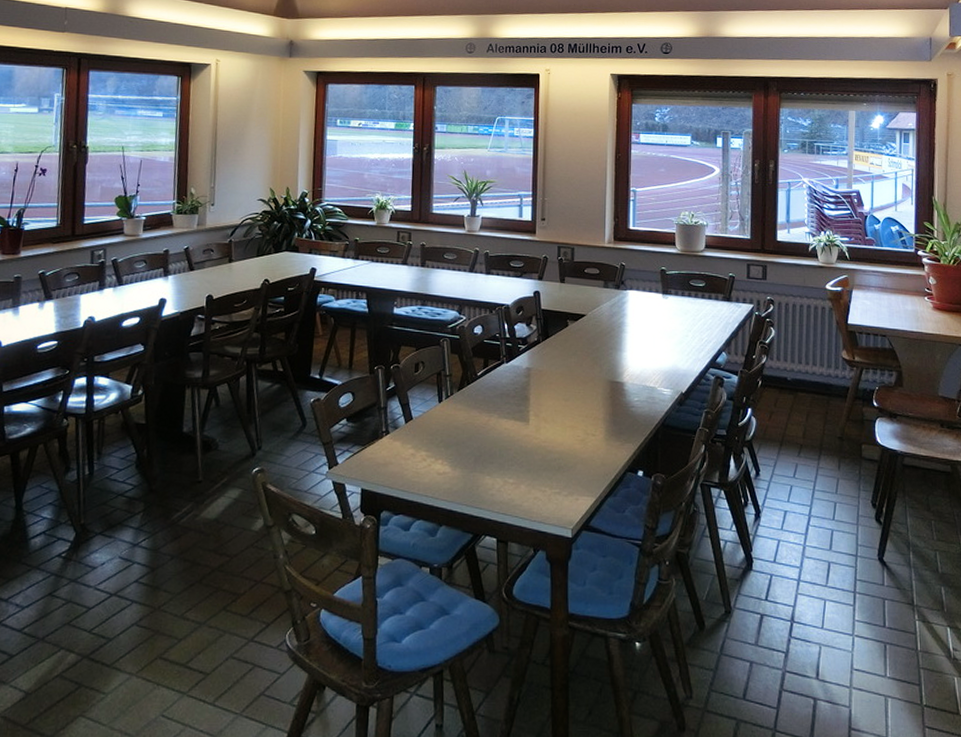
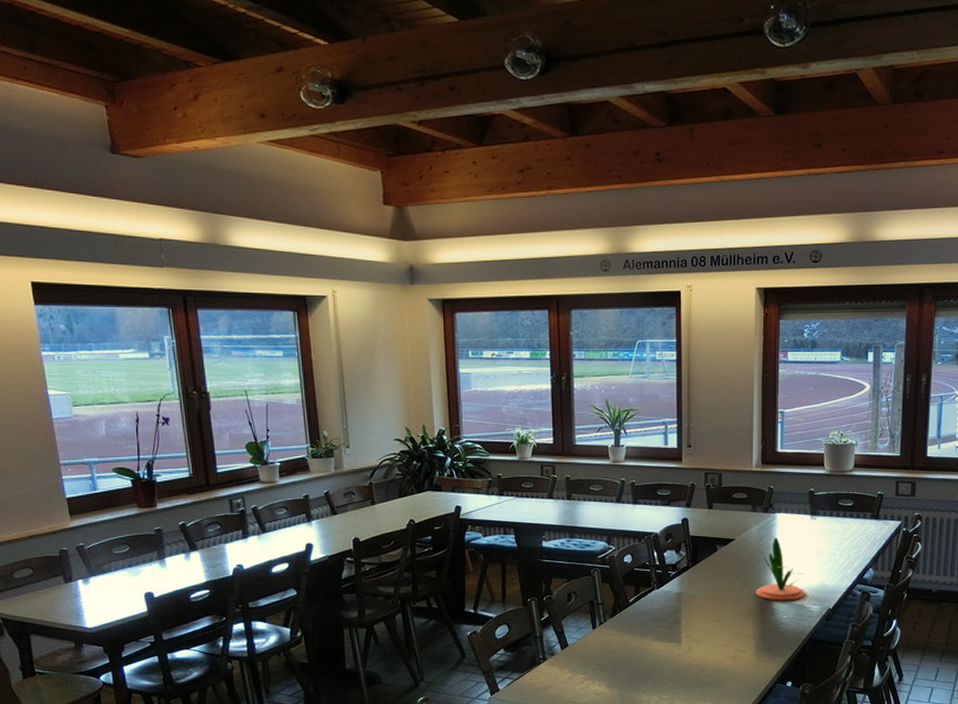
plant: none [607,315,657,382] -> present [756,537,806,601]

